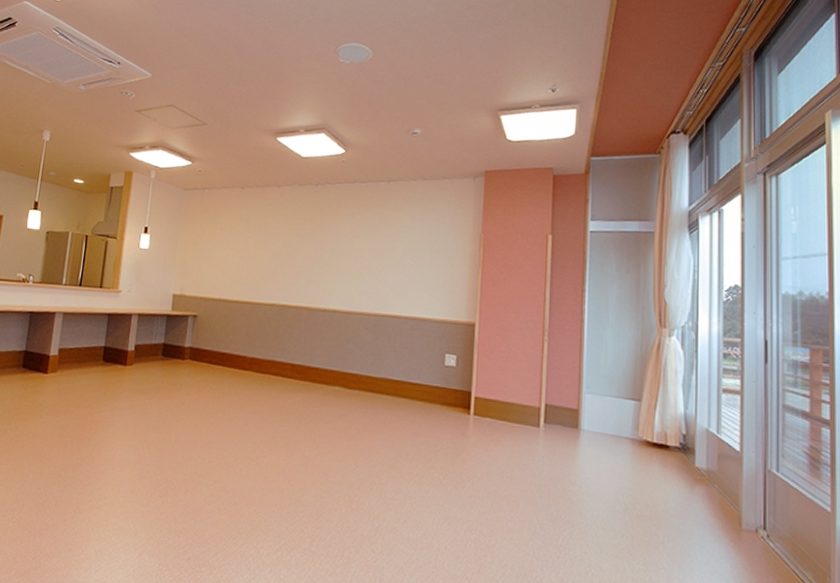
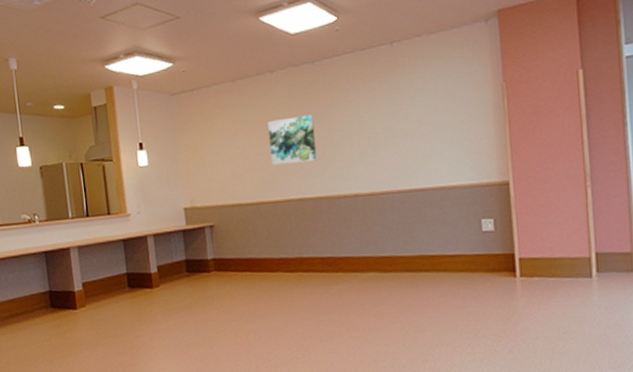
wall art: none [263,229,309,273] -> present [268,114,317,166]

